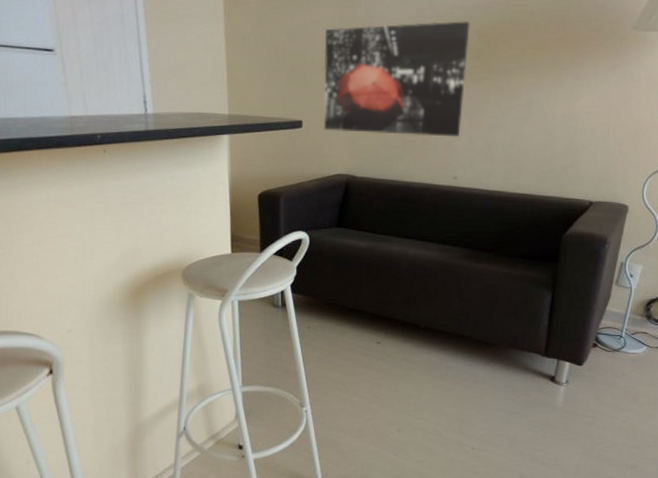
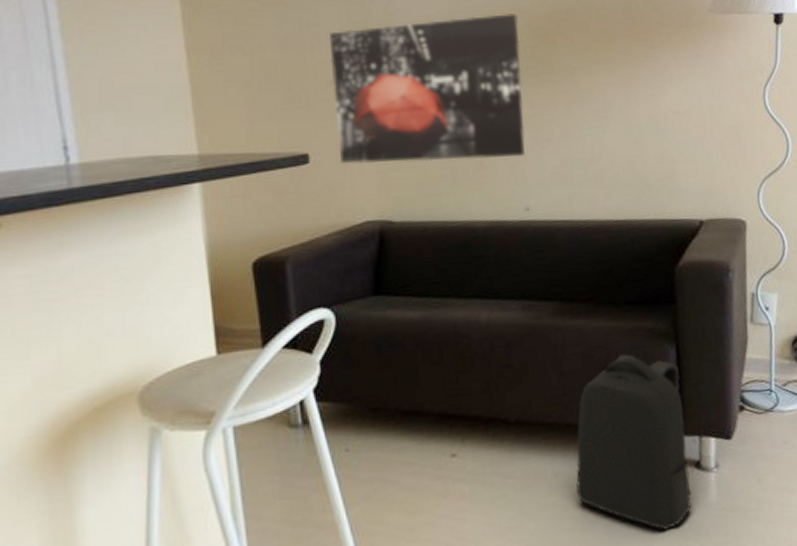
backpack: none [460,293,551,418] -> present [576,354,692,531]

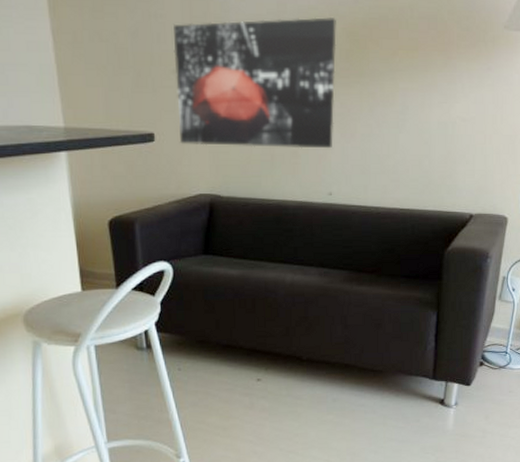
backpack: present [576,354,692,531] -> none [349,316,437,446]

